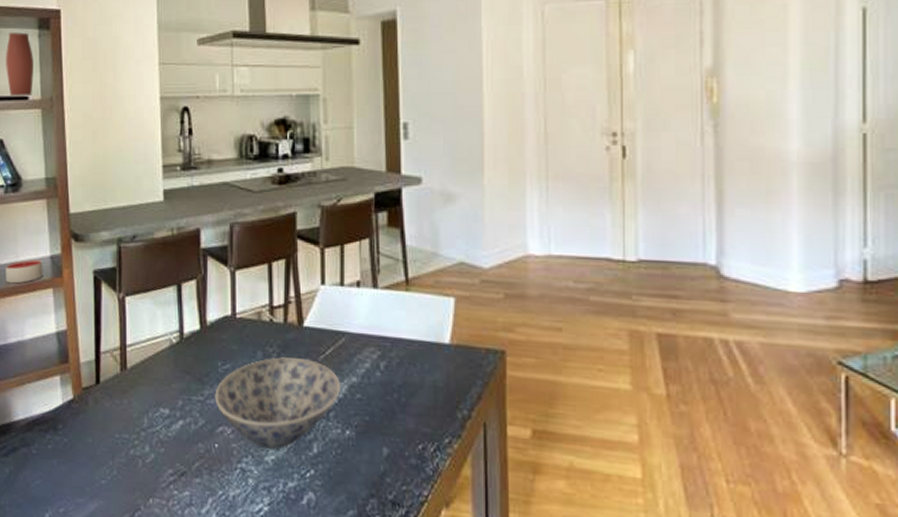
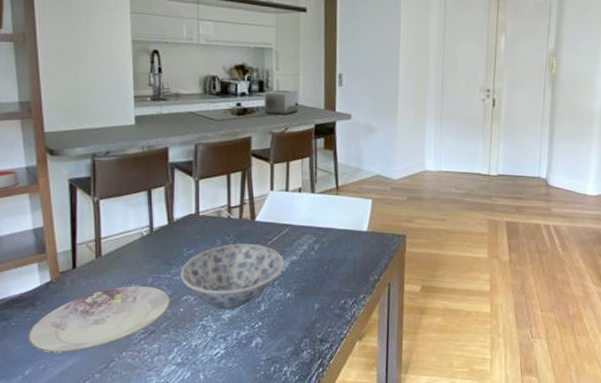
plate: none [48,409,205,494] -> present [28,285,171,354]
toaster: none [311,148,353,183] -> present [264,89,299,116]

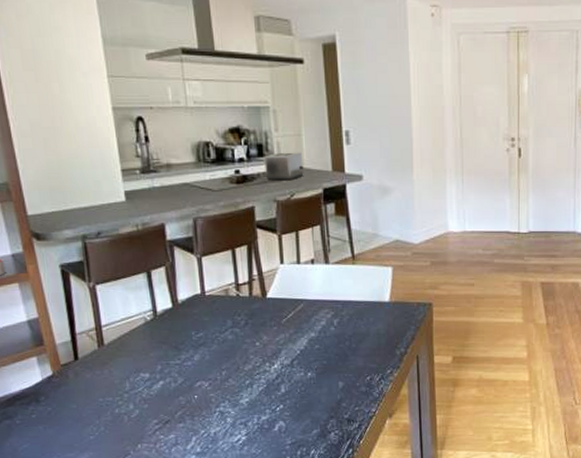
plate: present [28,285,171,354] -> none [35,373,184,450]
bowl: present [180,243,284,310] -> none [190,323,302,394]

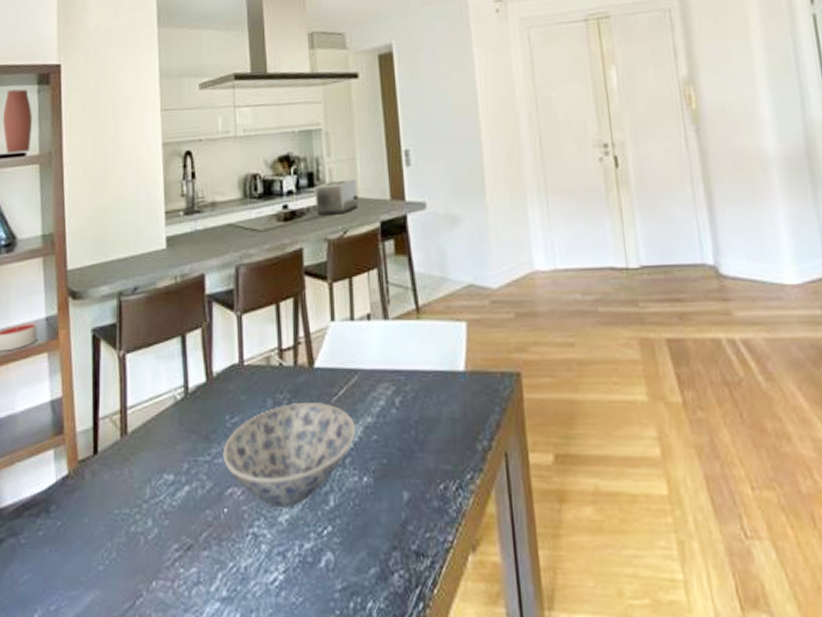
bowl: none [190,323,302,394] -> present [222,403,355,507]

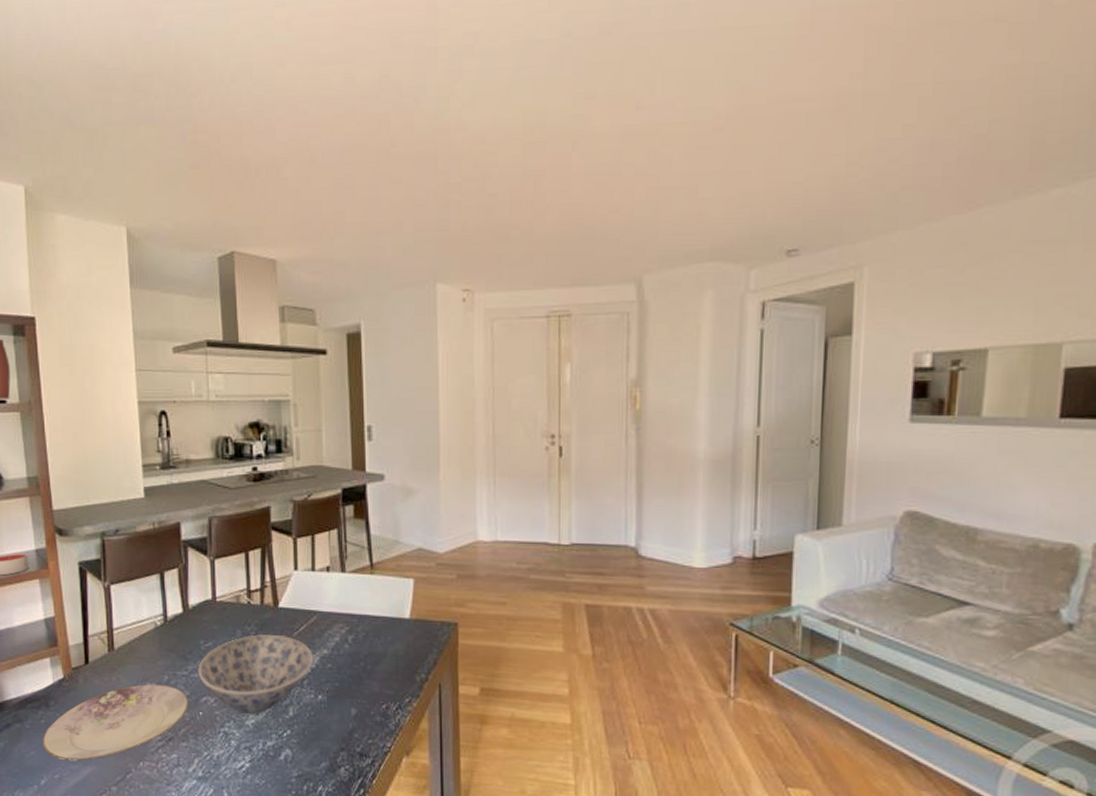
plate: none [39,474,213,586] -> present [42,683,190,762]
toaster: present [315,179,359,216] -> none [283,448,322,480]

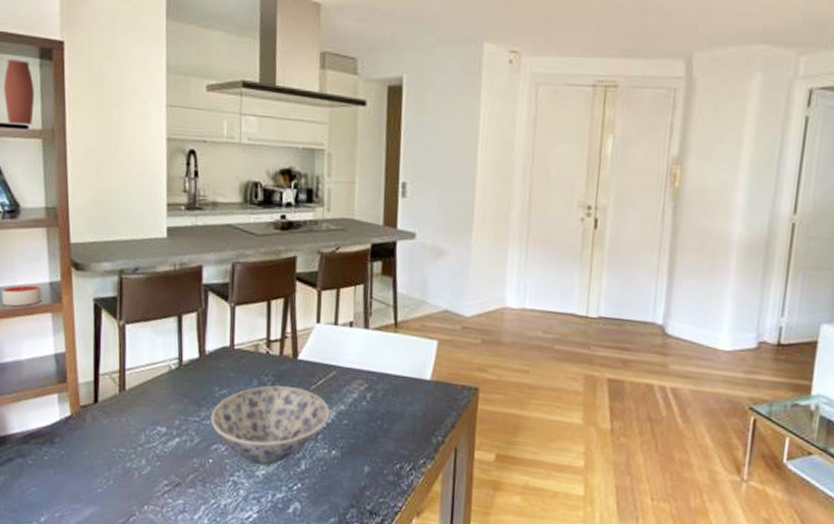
plate: present [42,683,190,762] -> none [44,427,200,501]

